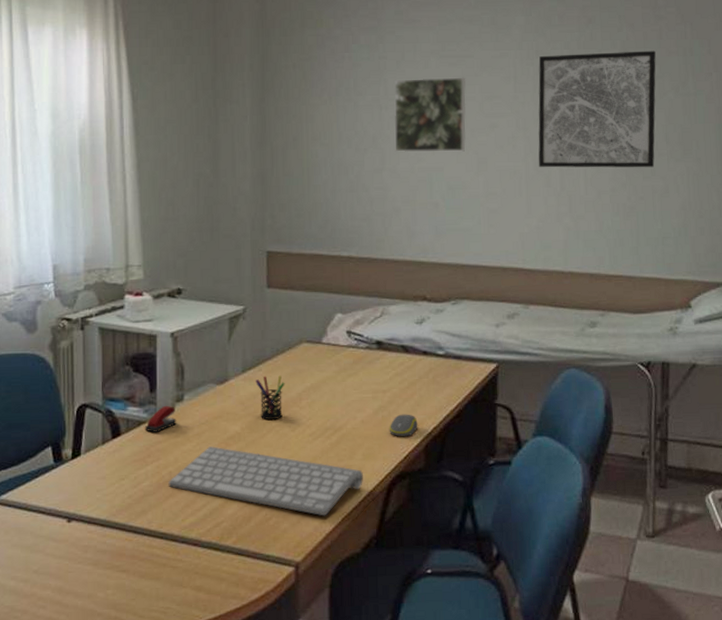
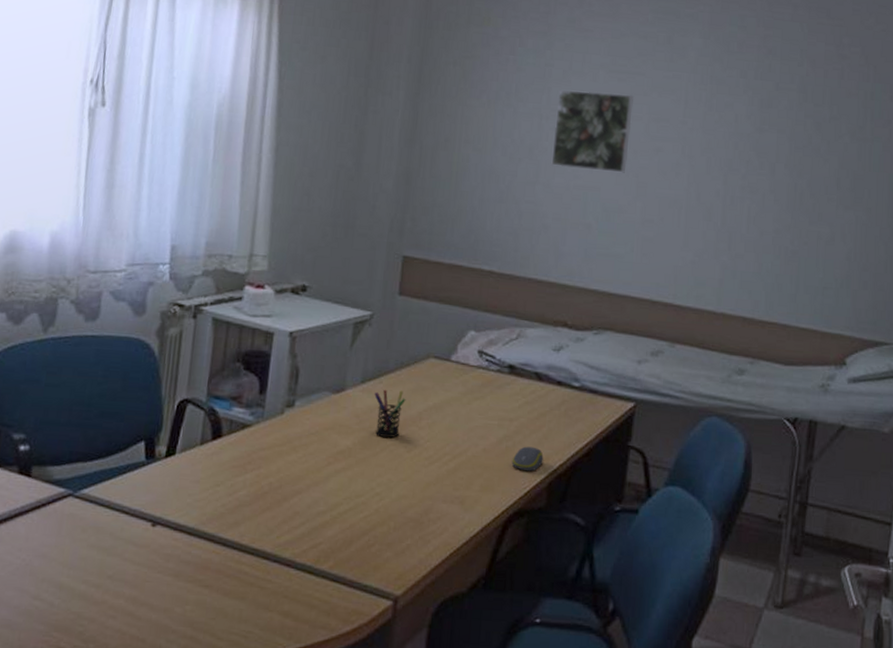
stapler: present [144,405,177,432] -> none [248,409,285,438]
computer keyboard: present [168,446,363,516] -> none [266,459,479,549]
wall art: present [538,50,656,168] -> none [700,82,835,213]

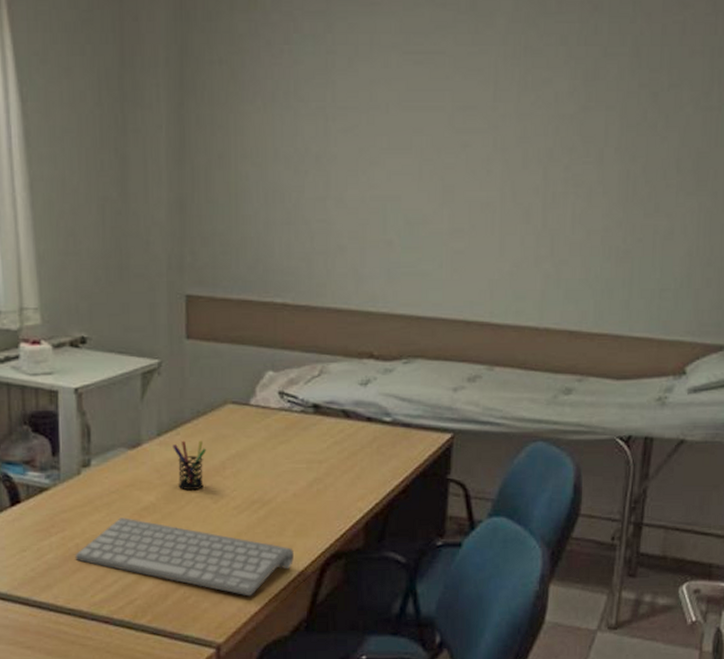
computer keyboard: none [266,459,479,549] -> present [75,517,294,596]
computer mouse: present [511,446,544,472] -> none [324,488,358,513]
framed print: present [551,89,634,173] -> none [342,80,434,177]

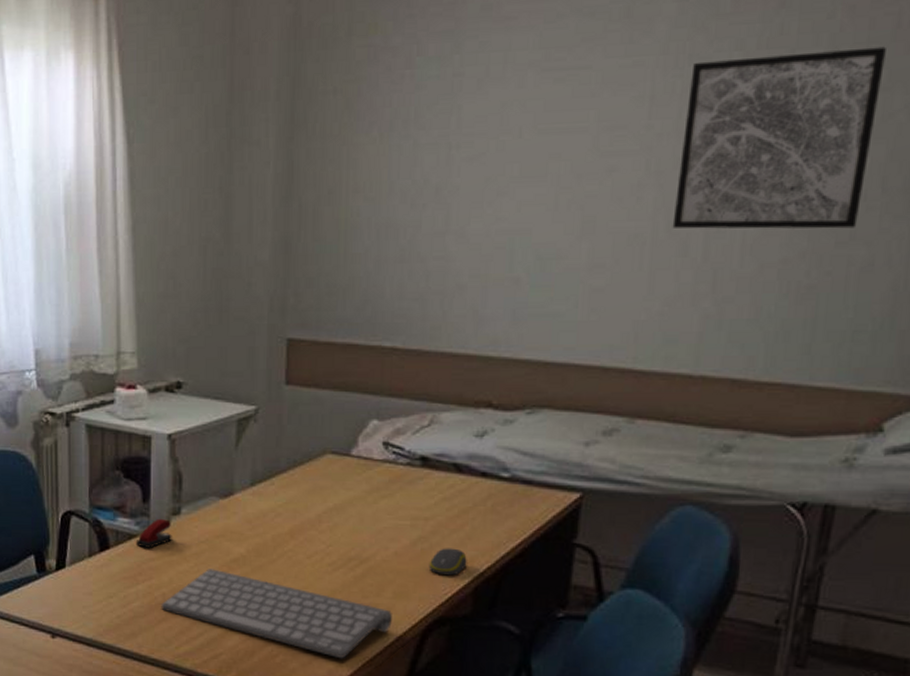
stapler: none [46,470,83,500] -> present [135,518,172,548]
pen holder: present [173,440,207,490] -> none [266,491,302,543]
computer mouse: none [324,488,358,513] -> present [428,548,467,576]
wall art: none [517,49,675,202] -> present [672,46,886,229]

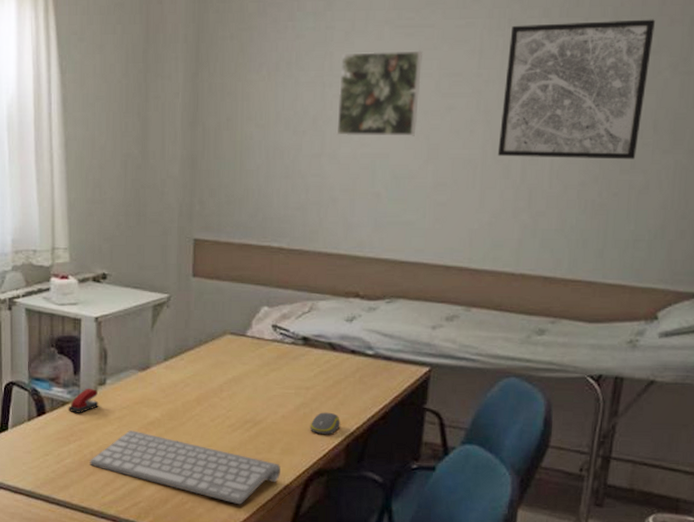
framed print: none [465,99,577,209] -> present [336,50,423,136]

